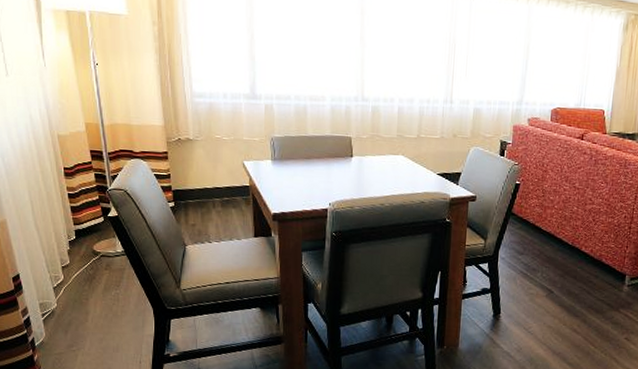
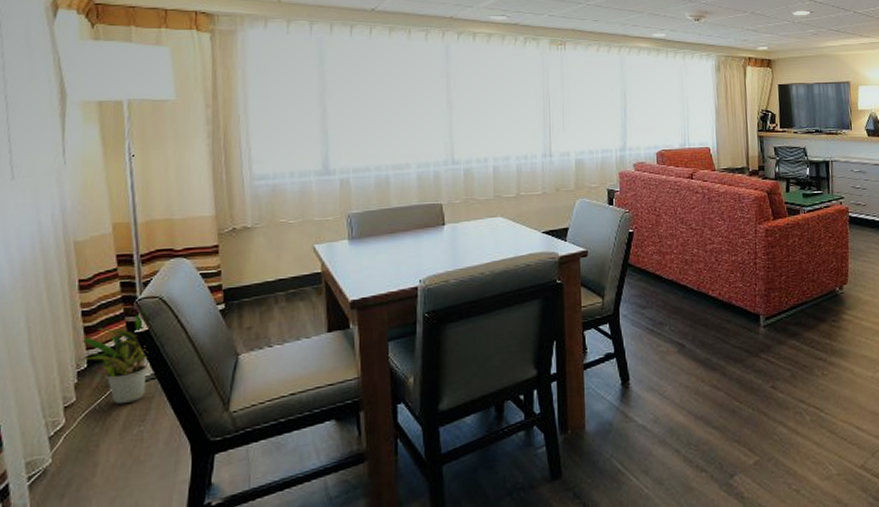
potted plant: none [69,200,119,272] -> present [78,311,149,405]

